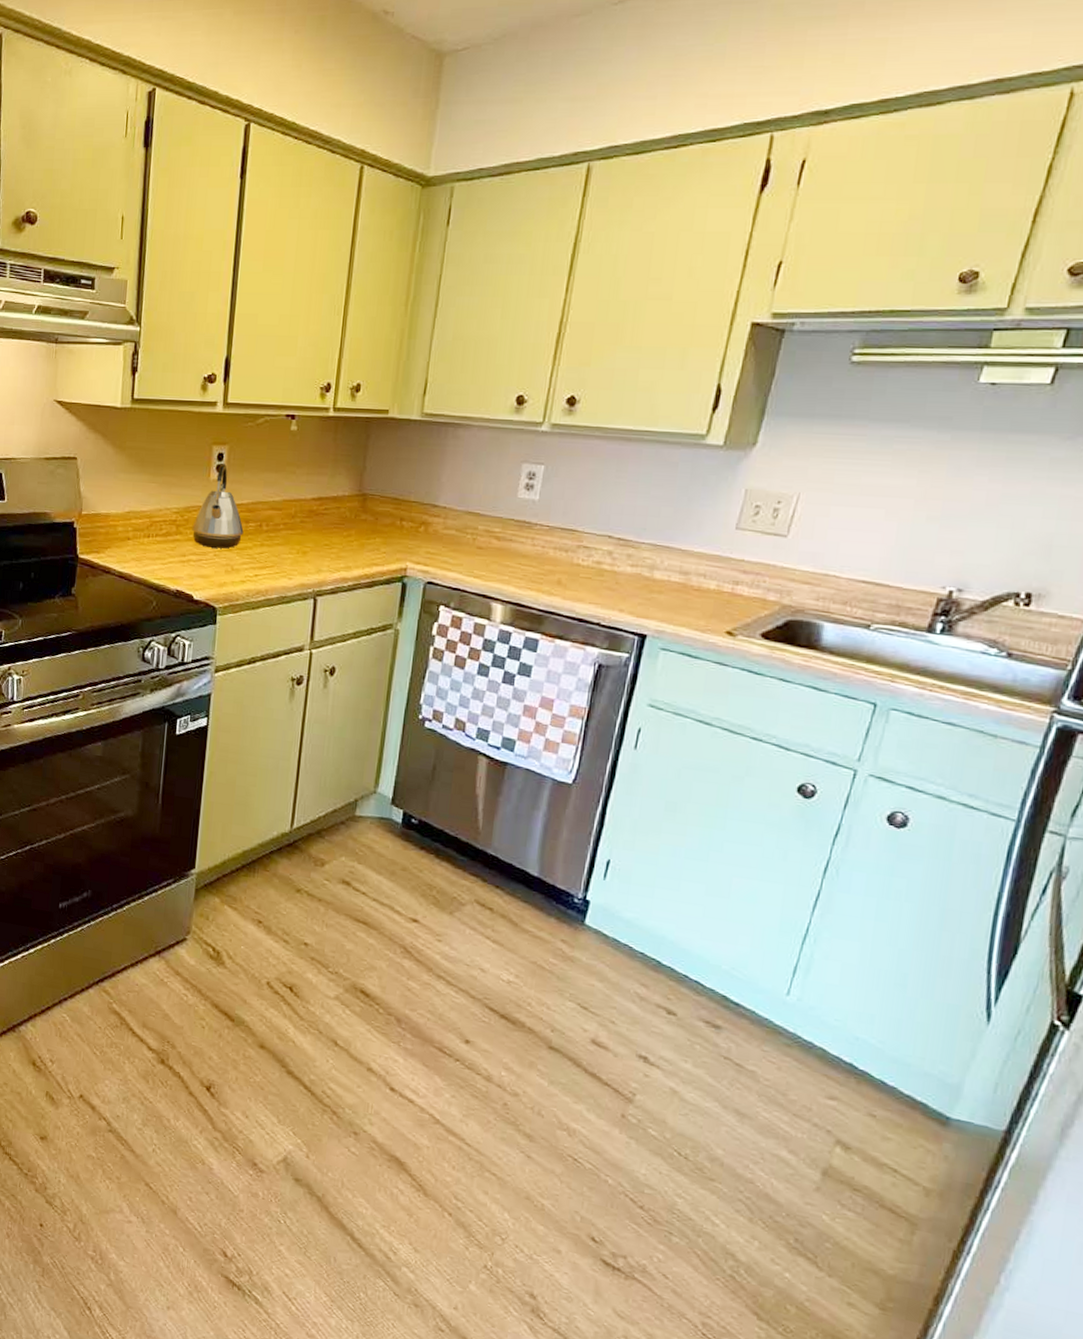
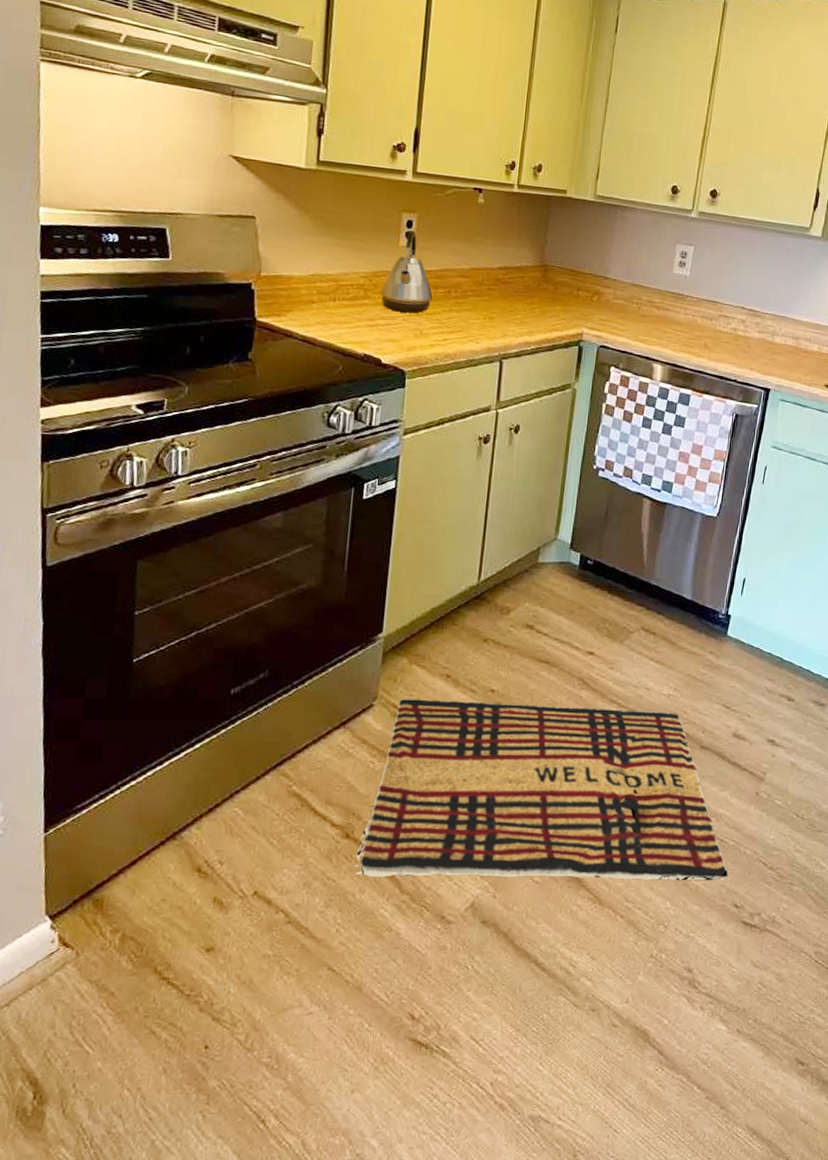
doormat: none [169,937,586,1206] -> present [354,699,730,881]

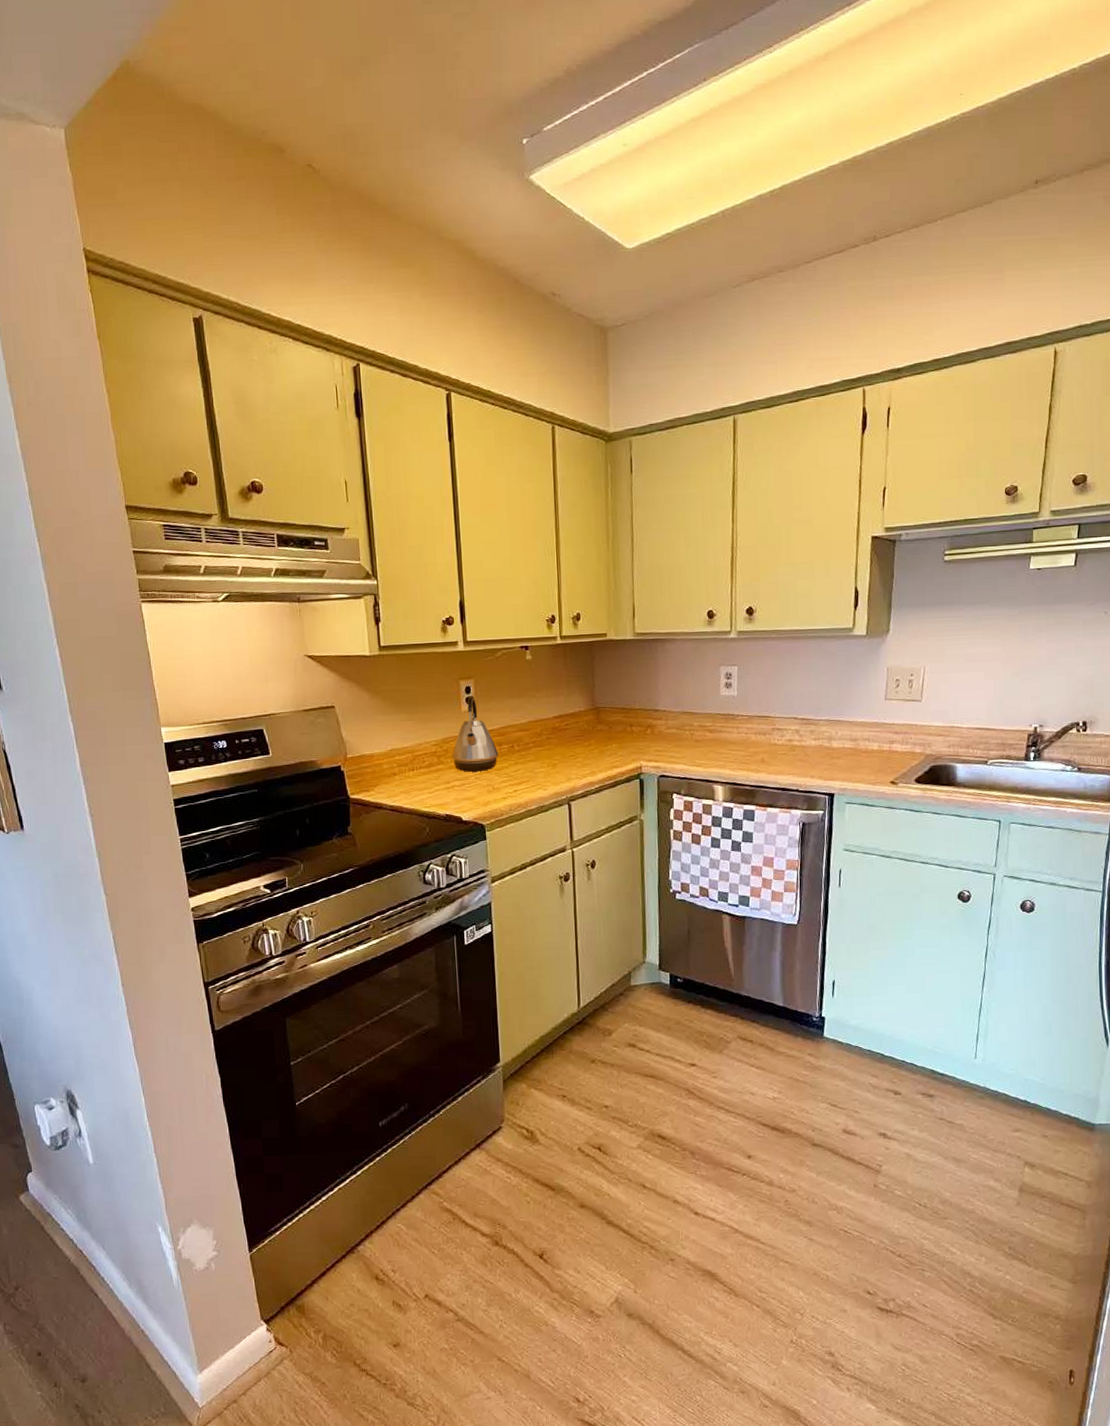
doormat: present [354,699,730,881] -> none [507,1114,859,1278]

